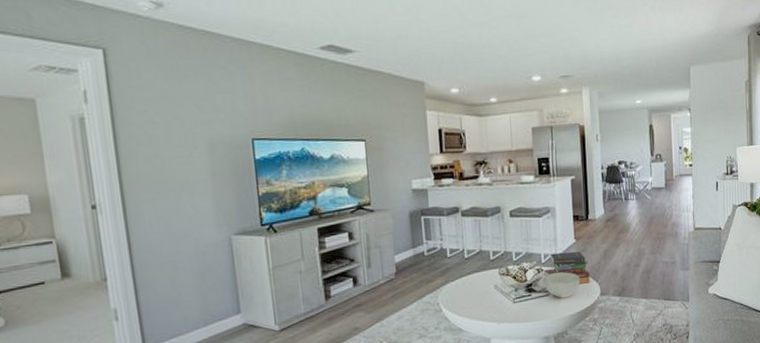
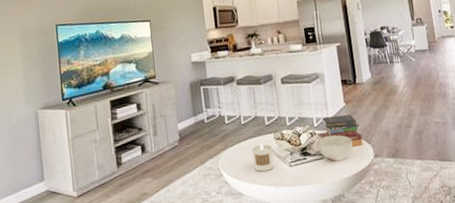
candle: none [475,278,497,308] -> present [252,143,274,172]

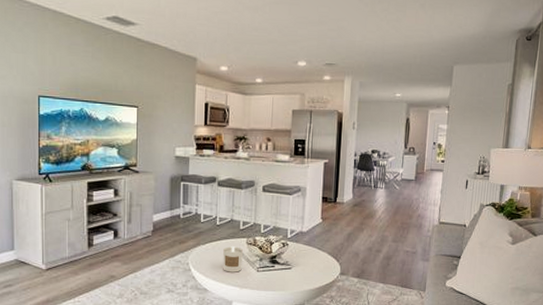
books: present [317,114,363,147] -> none [288,230,332,262]
bowl: present [317,134,353,162] -> none [288,248,323,273]

